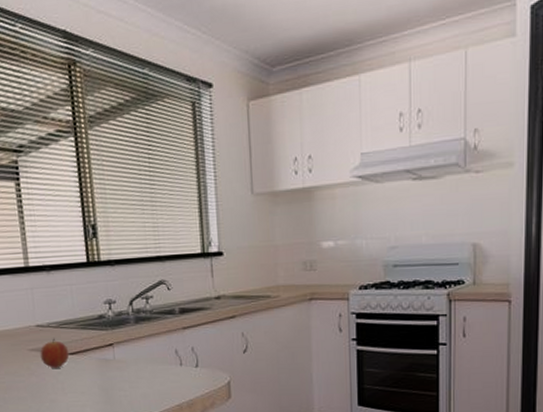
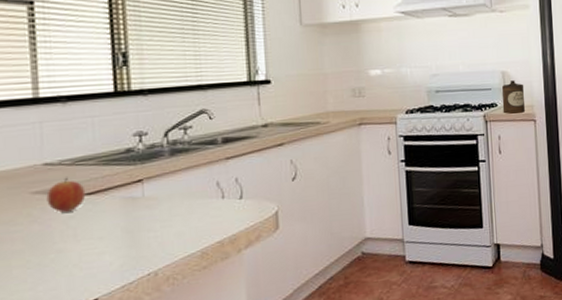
canister: none [471,254,500,293] -> present [501,80,525,114]

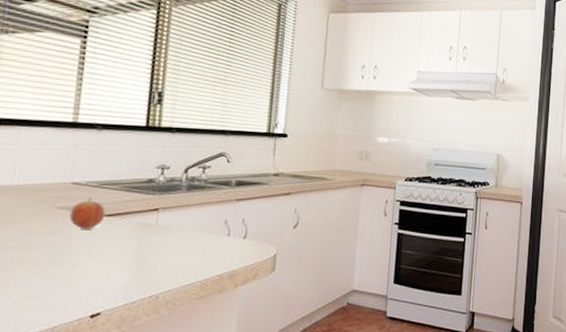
canister: present [501,80,525,114] -> none [493,163,516,194]

